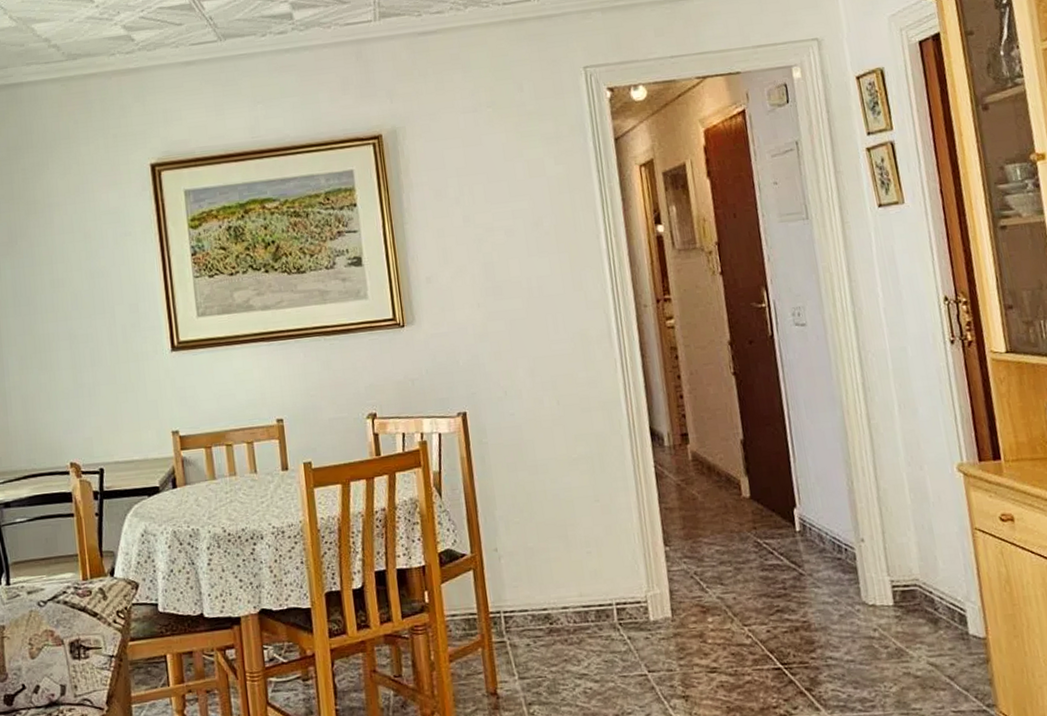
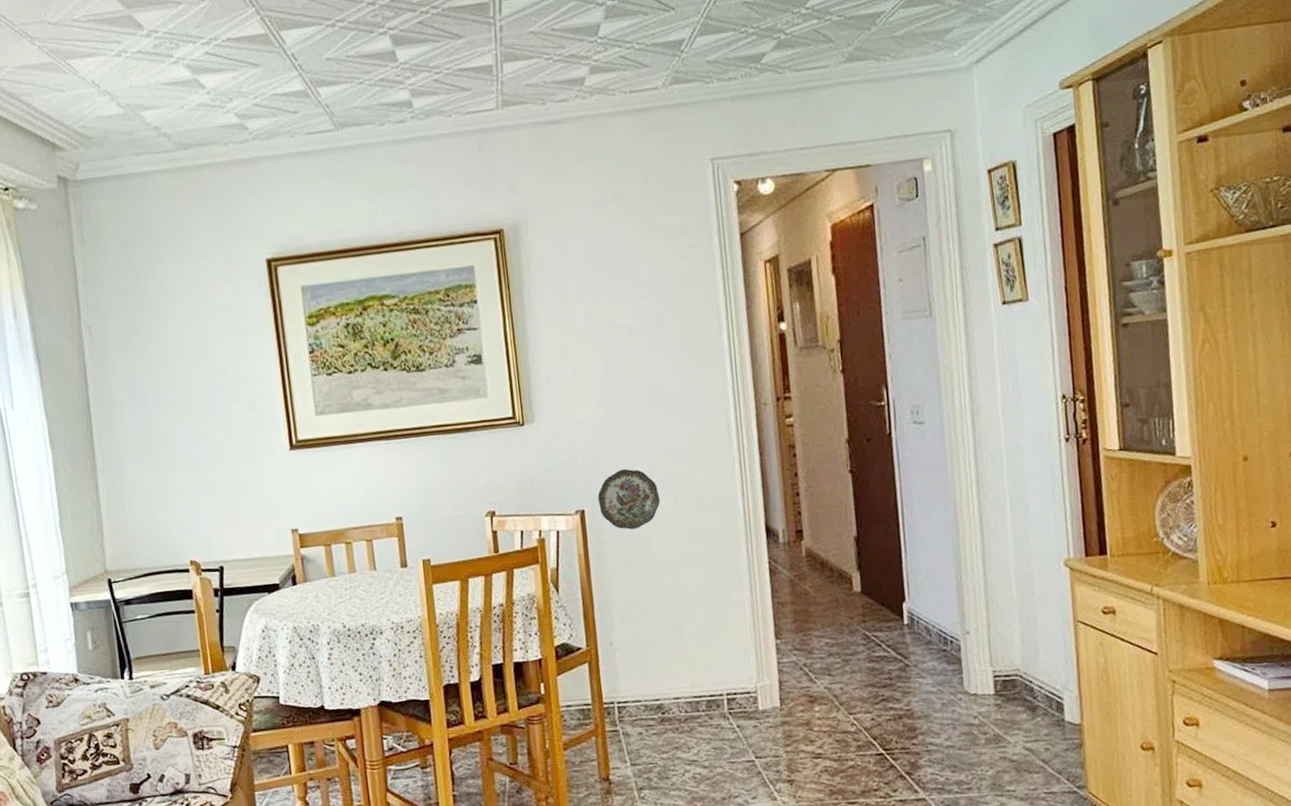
decorative plate: none [479,370,543,433] -> present [598,468,661,530]

